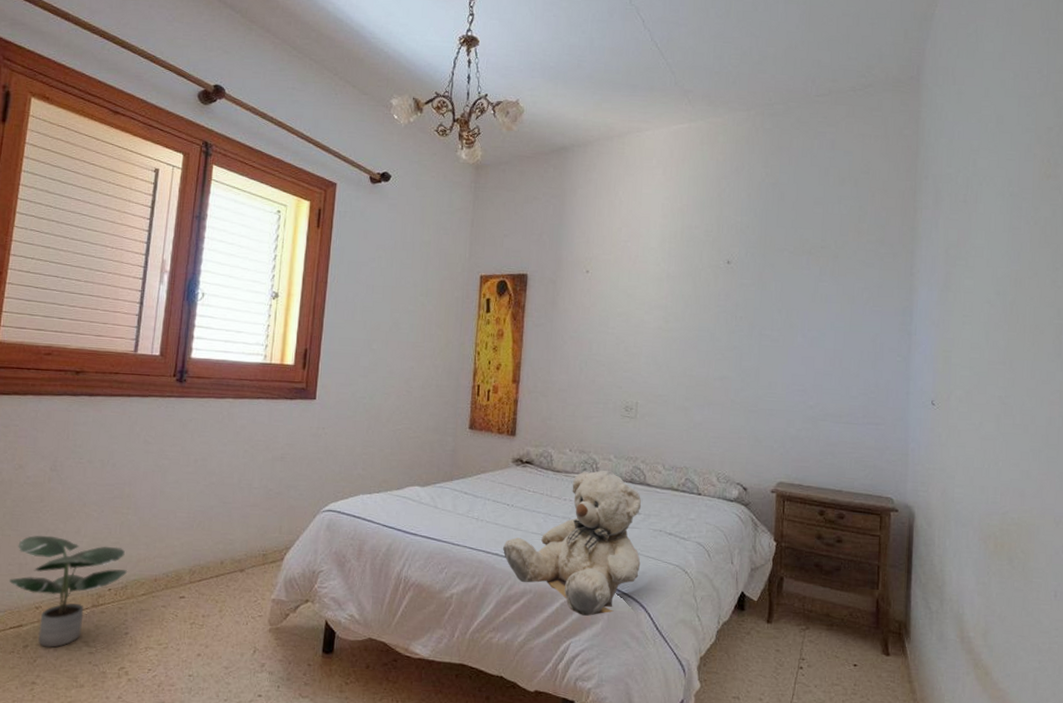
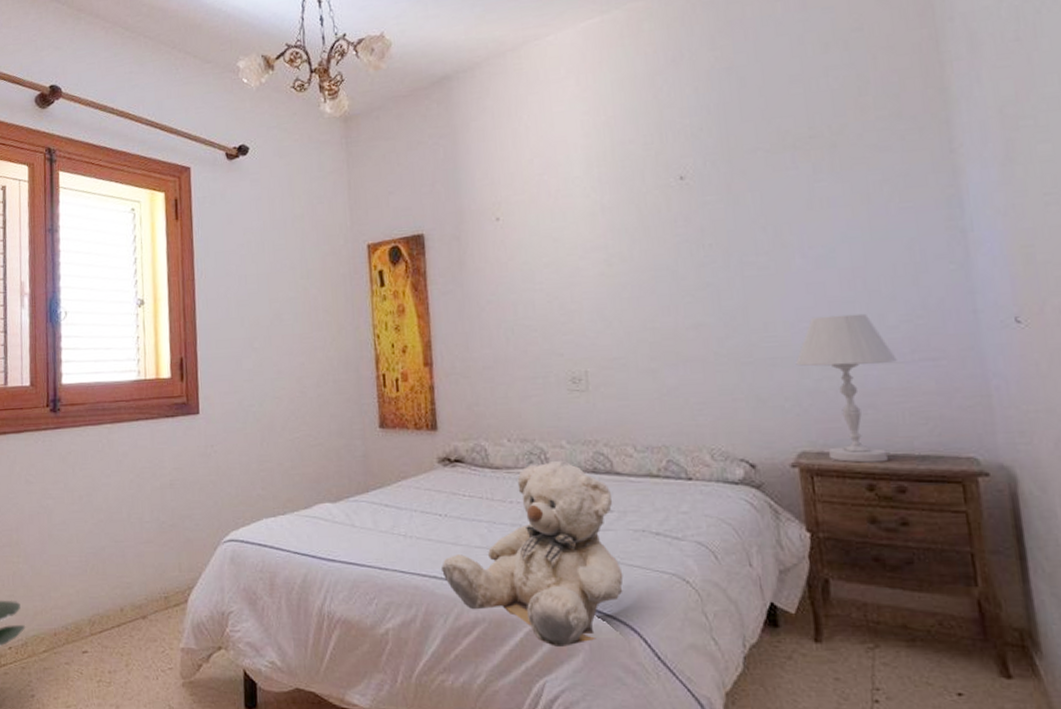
table lamp: none [786,382,853,495] -> present [795,313,897,463]

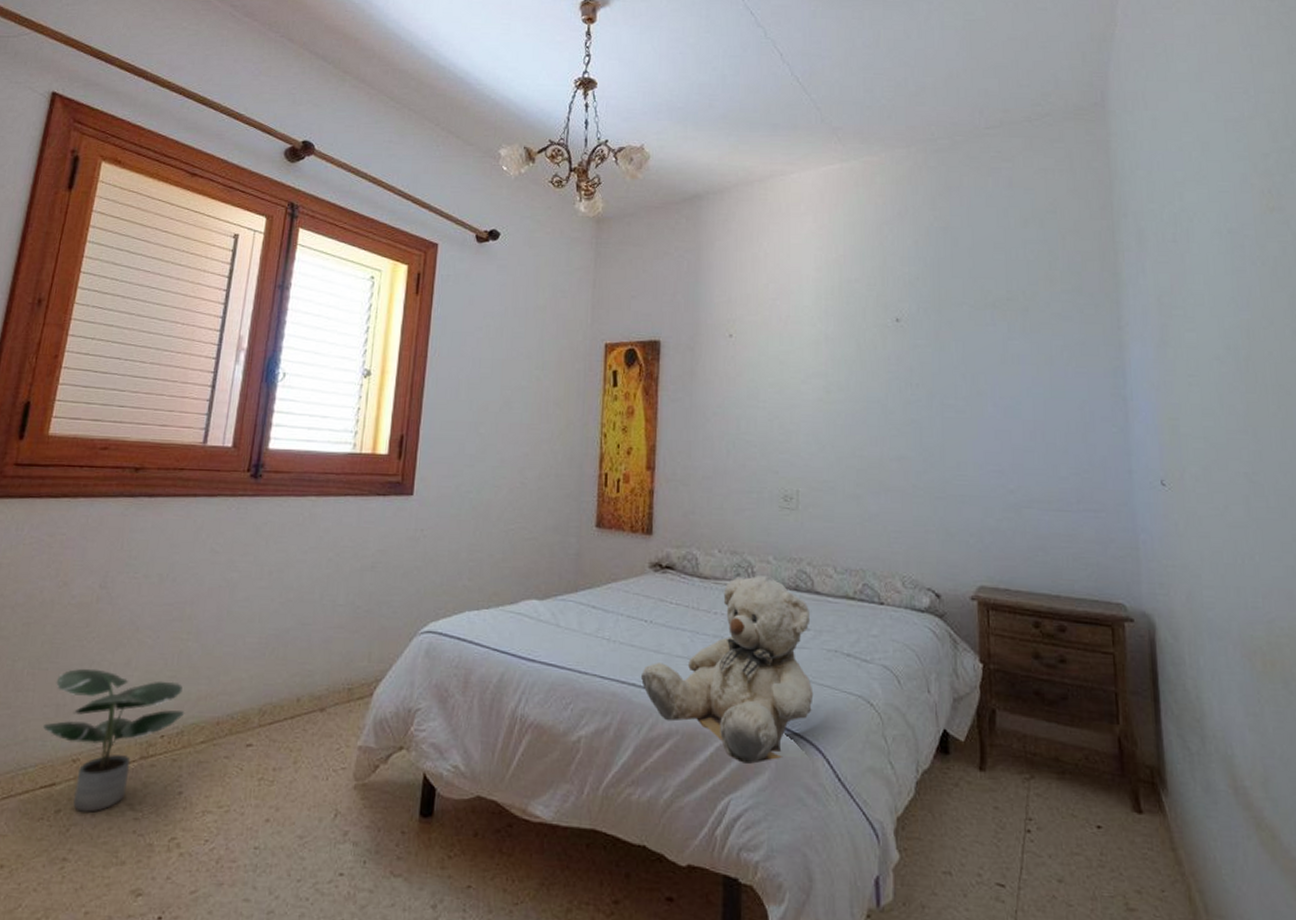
table lamp: present [795,313,897,463] -> none [981,461,1065,602]

